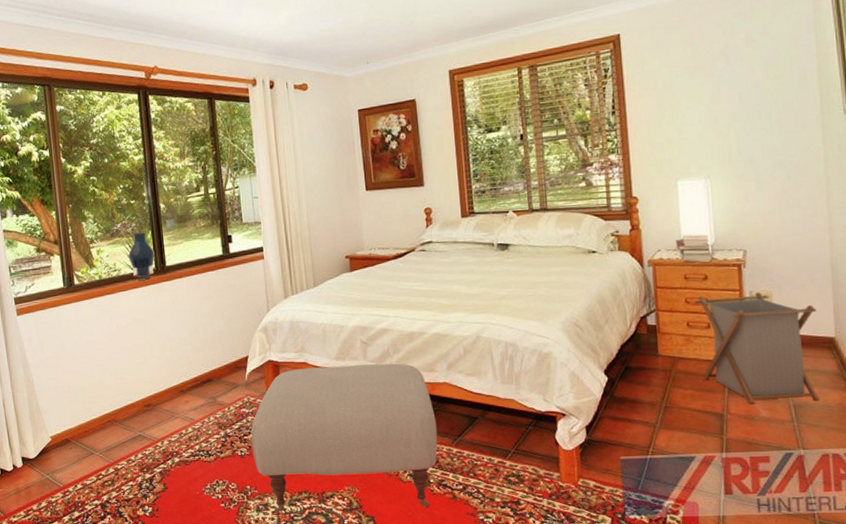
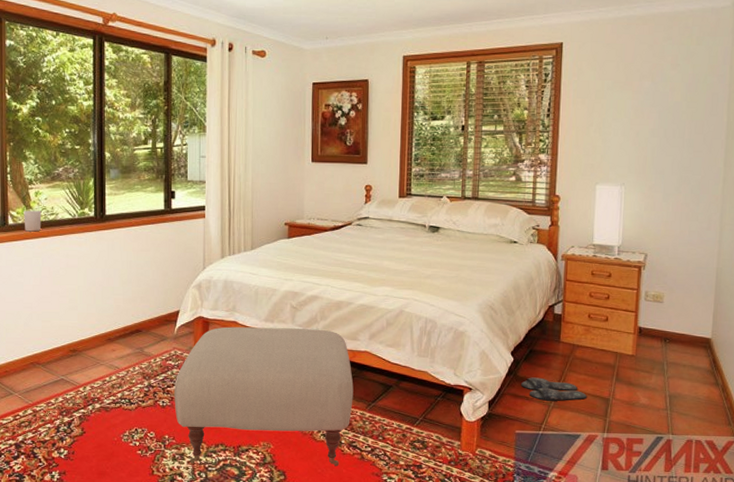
candle holder: none [88,268,106,290] -> present [24,210,42,232]
vase: present [128,232,155,280] -> none [68,178,95,226]
slippers: none [620,396,697,422] -> present [521,377,587,401]
books: present [676,234,714,263] -> none [588,235,620,262]
laundry basket: present [694,292,819,405] -> none [596,291,699,393]

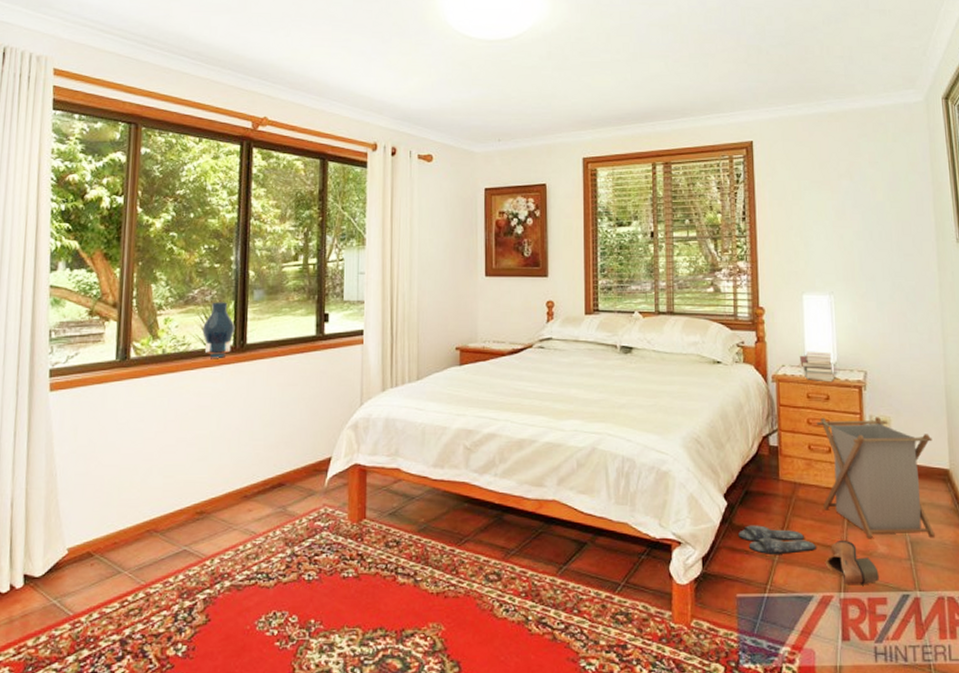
candle holder: present [24,210,42,232] -> none [149,340,171,366]
vase: none [68,178,95,226] -> present [202,302,235,358]
ottoman: present [174,327,354,467] -> none [323,475,541,656]
books: none [588,235,620,262] -> present [800,351,836,382]
shoe: none [593,391,639,428] -> present [825,539,879,585]
laundry basket: none [596,291,699,393] -> present [816,417,935,539]

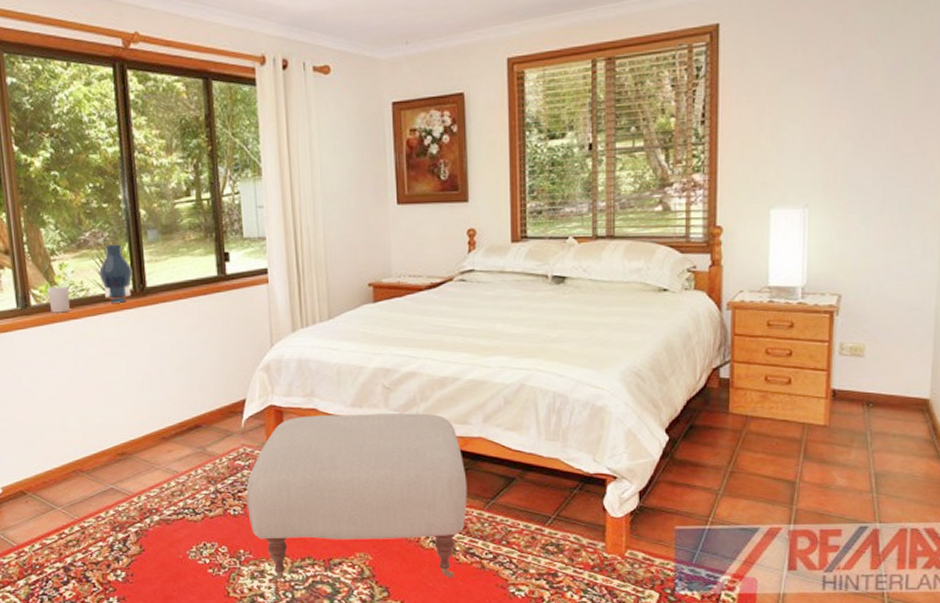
candle holder: none [149,340,171,366] -> present [47,286,70,313]
ottoman: none [323,475,541,656] -> present [246,413,467,582]
slippers: present [738,525,816,554] -> none [680,459,766,488]
books: present [800,351,836,382] -> none [762,273,804,308]
laundry basket: present [816,417,935,539] -> none [775,344,913,472]
shoe: present [825,539,879,585] -> none [775,472,835,517]

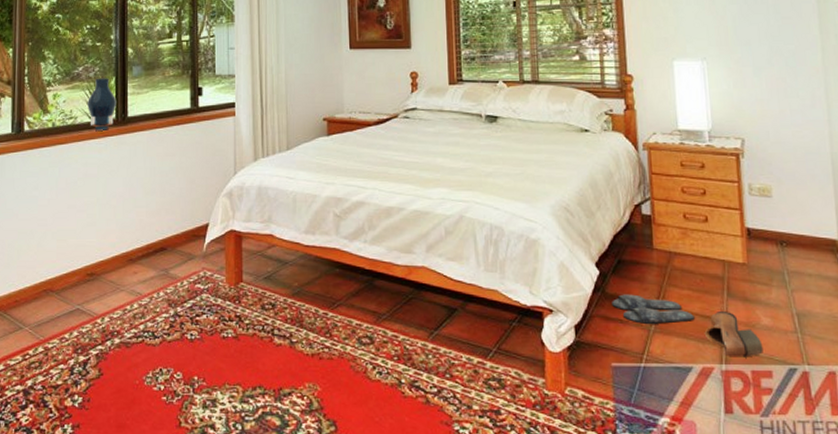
candle holder: present [47,286,70,313] -> none [40,114,60,138]
ottoman: present [246,413,467,582] -> none [204,241,412,414]
slippers: none [680,459,766,488] -> present [612,294,695,324]
shoe: none [775,472,835,517] -> present [704,310,763,358]

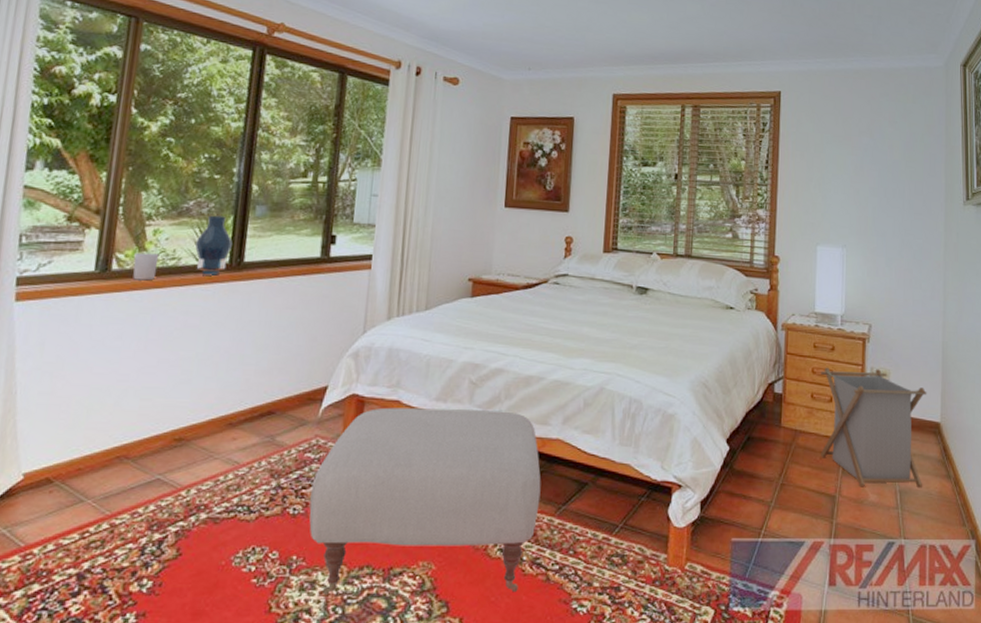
candle holder: none [40,114,60,138] -> present [133,252,159,281]
ottoman: none [204,241,412,414] -> present [309,407,541,595]
slippers: present [612,294,695,324] -> none [738,470,811,500]
laundry basket: none [690,185,823,310] -> present [820,367,927,487]
shoe: present [704,310,763,358] -> none [818,487,868,532]

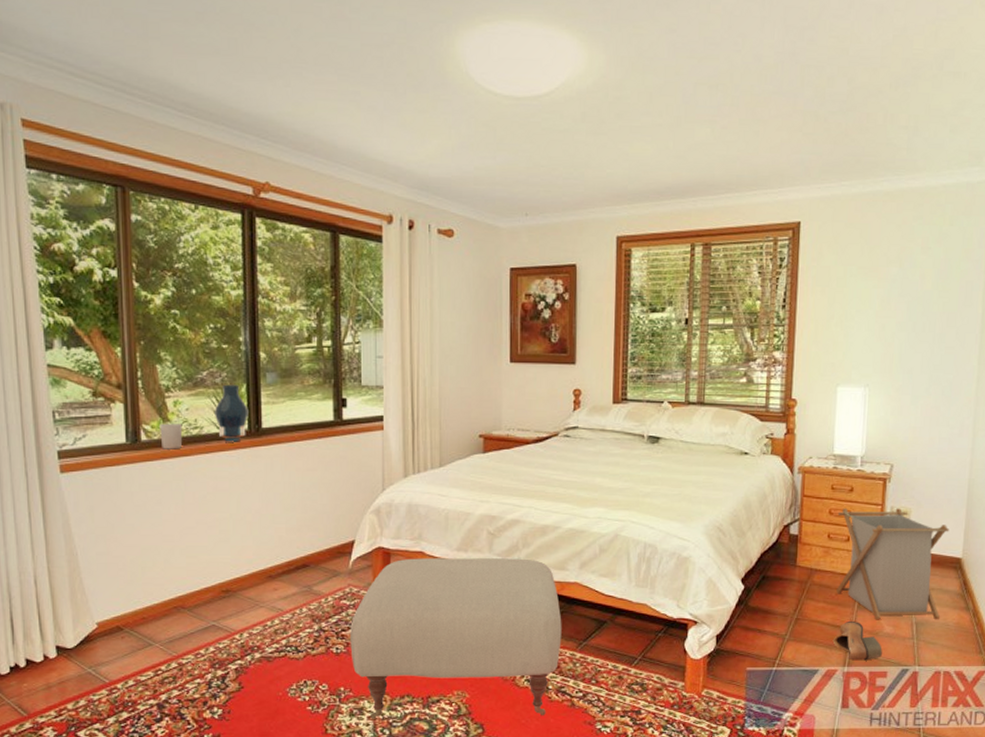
shoe: none [818,487,868,532] -> present [832,620,882,661]

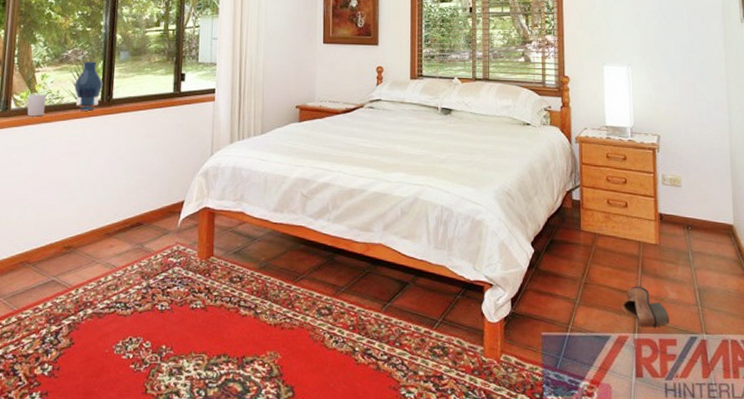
ottoman: present [350,558,562,719] -> none [174,218,368,380]
laundry basket: present [836,508,949,620] -> none [614,175,720,286]

